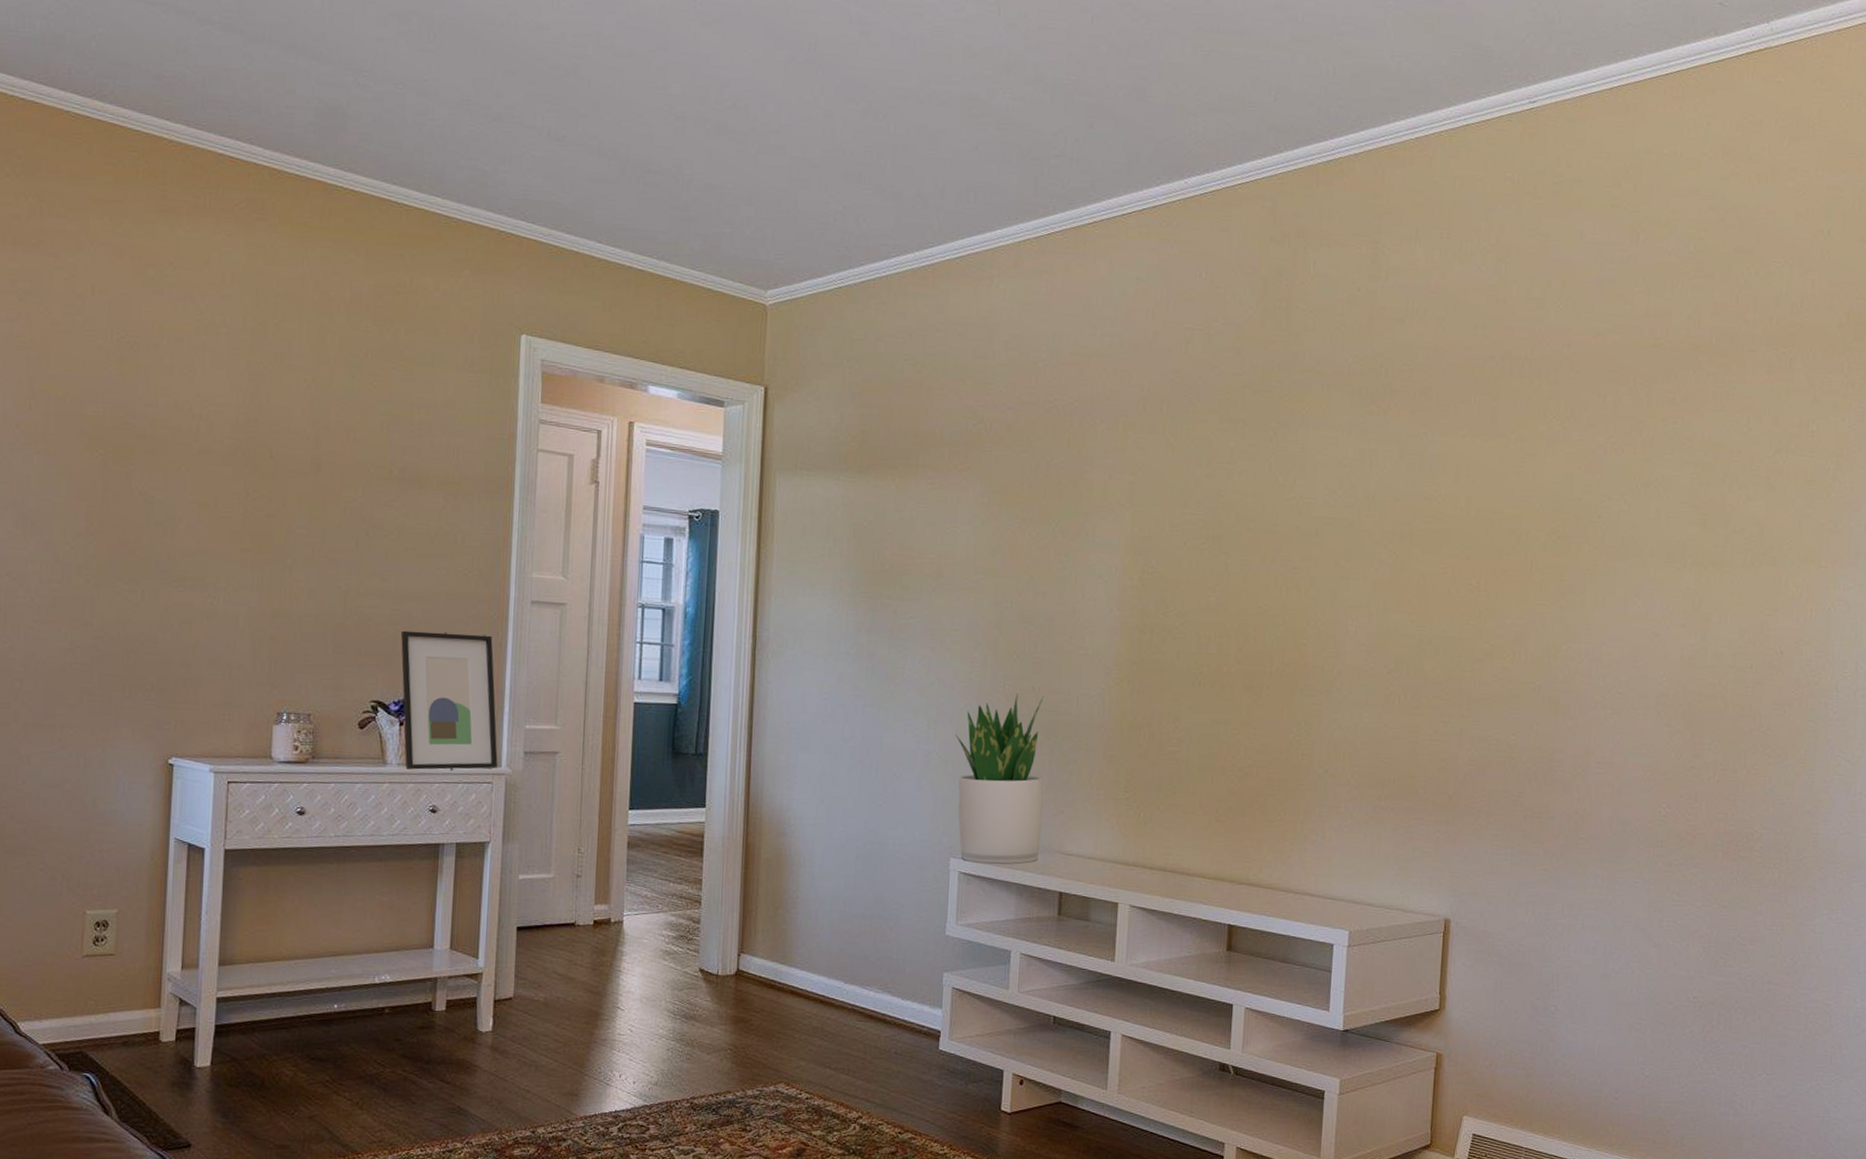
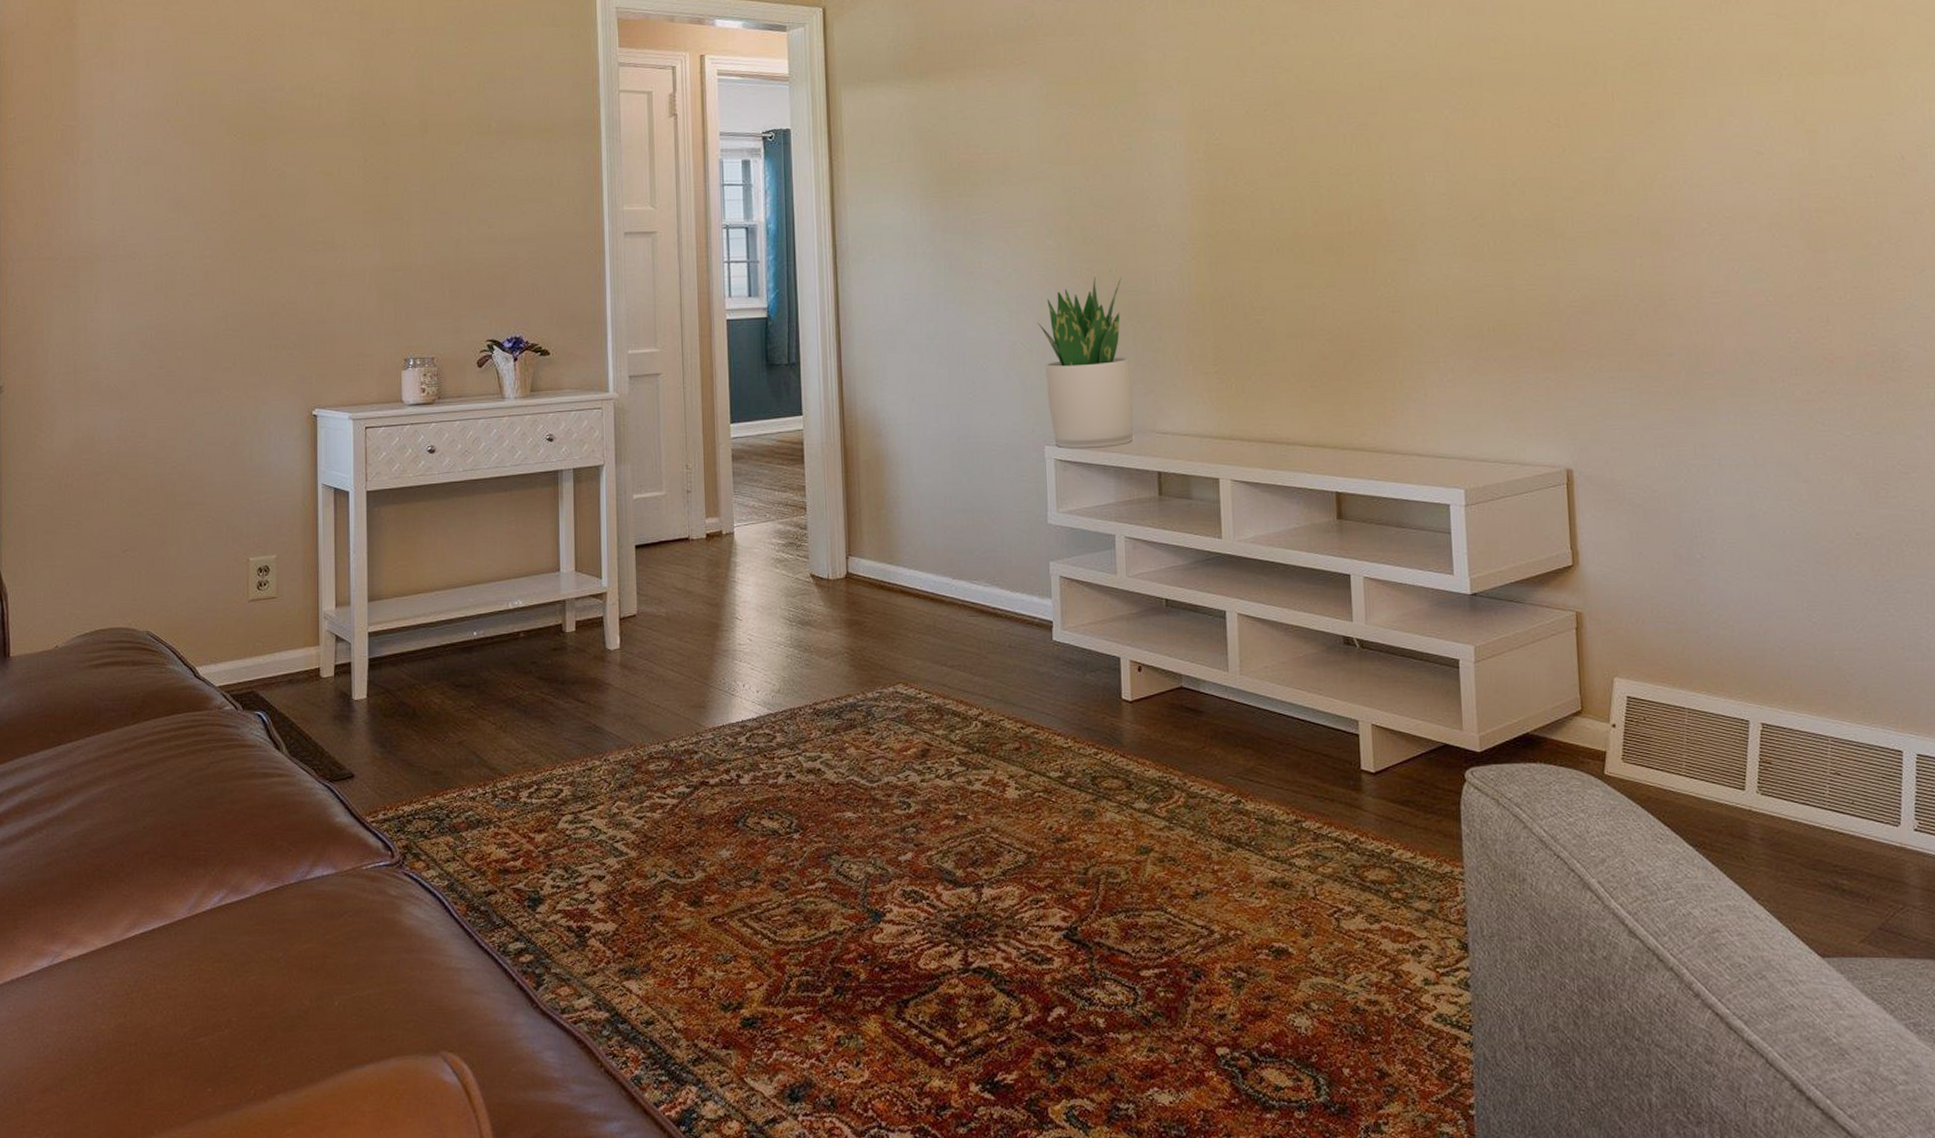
picture frame: present [401,630,498,772] -> none [510,267,605,402]

